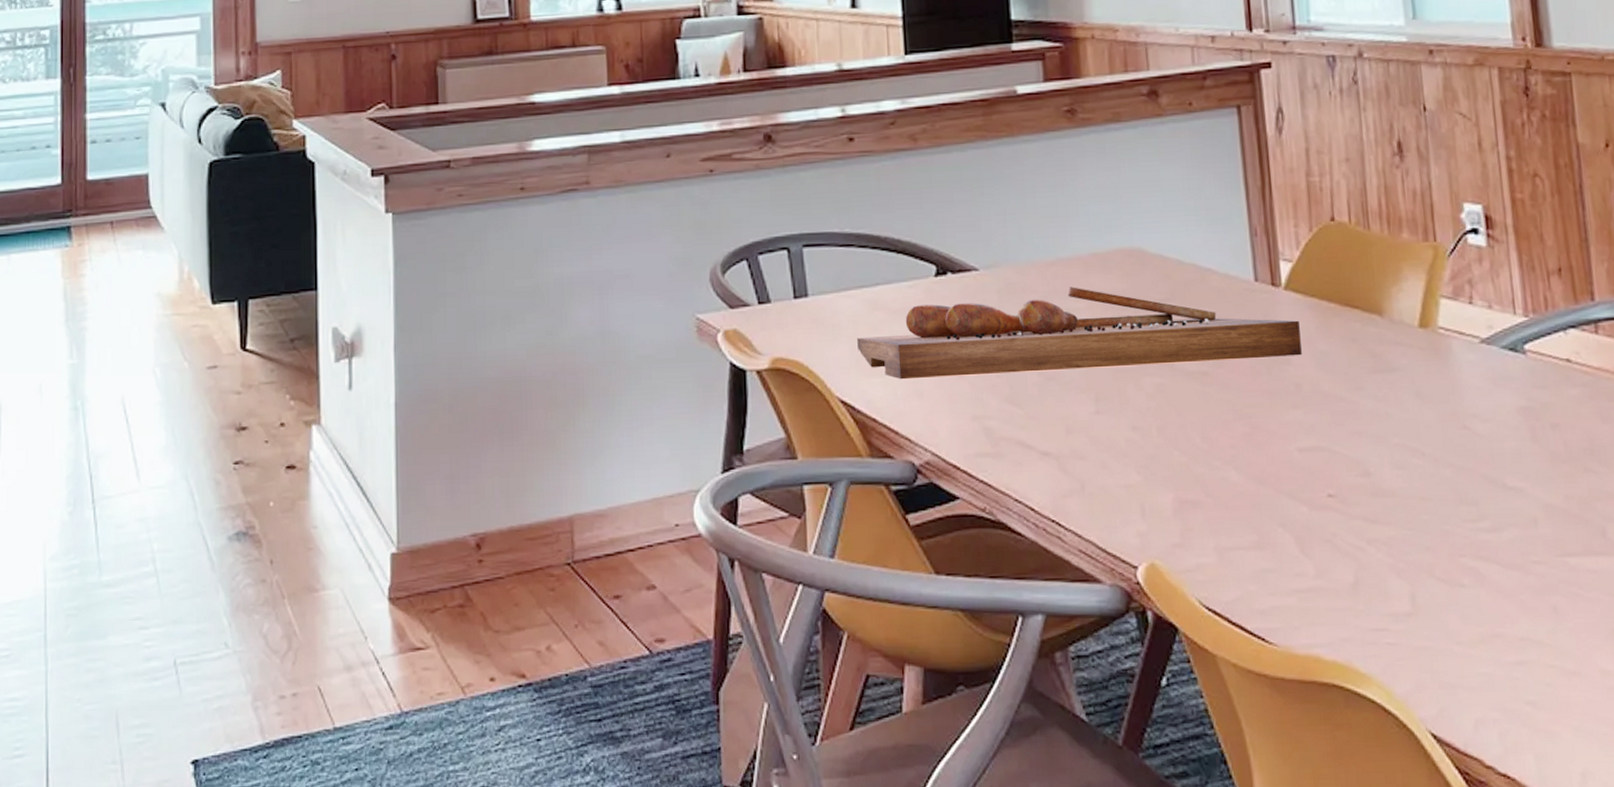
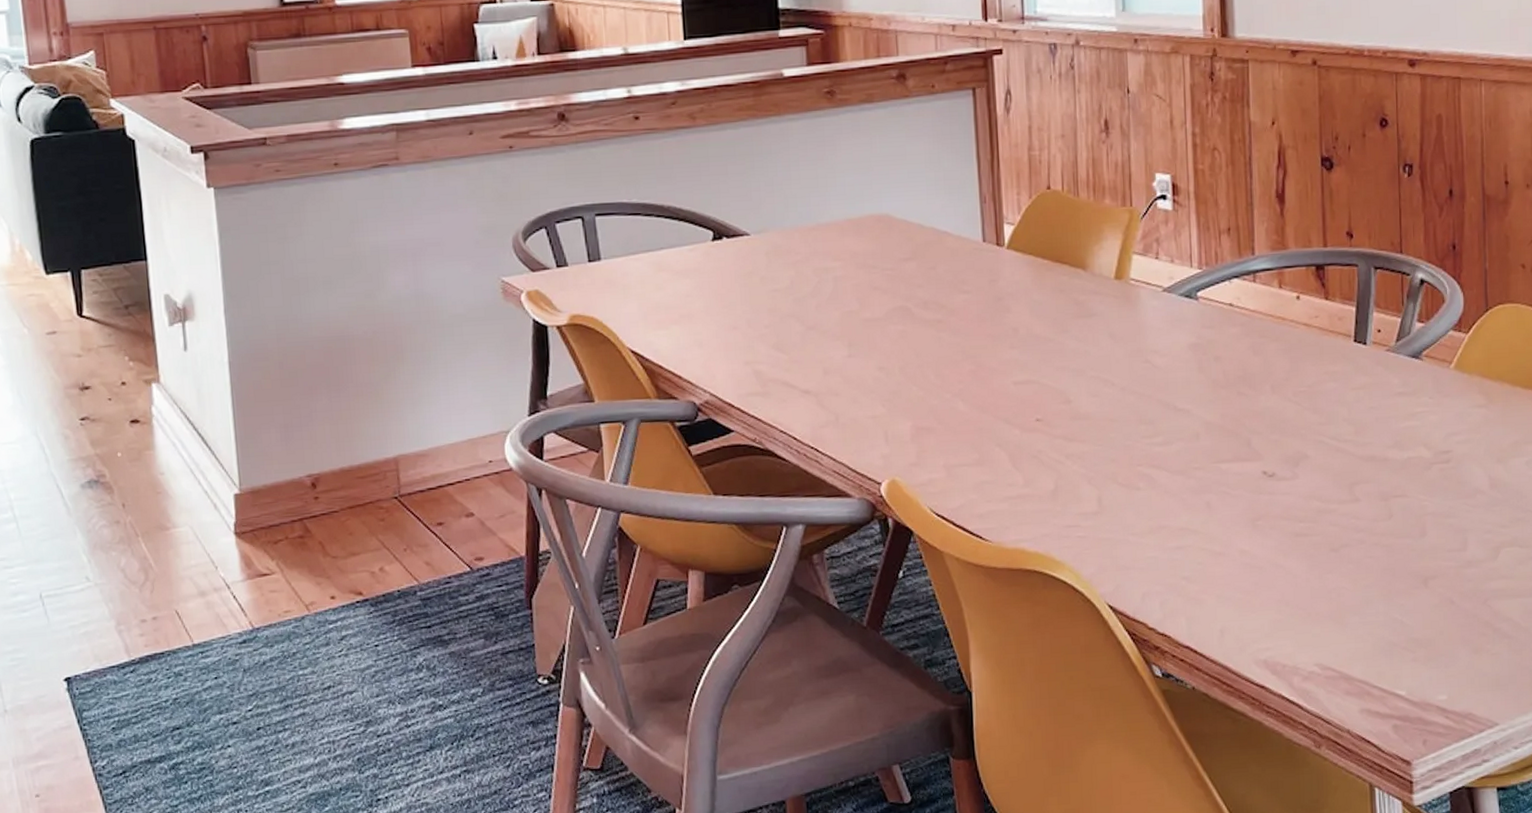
cutting board: present [857,287,1302,380] -> none [645,248,1019,332]

